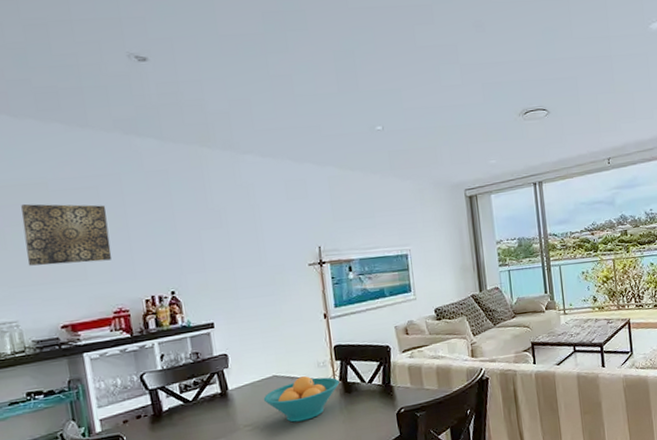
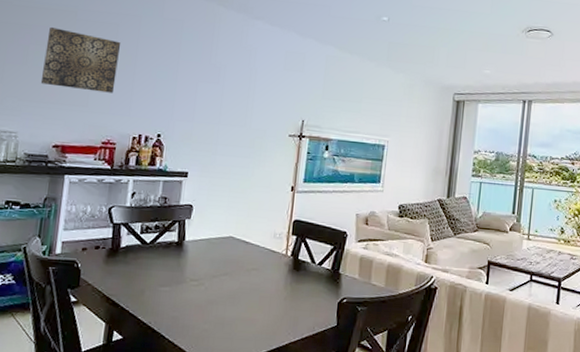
fruit bowl: present [263,375,340,423] -> none [214,242,291,289]

